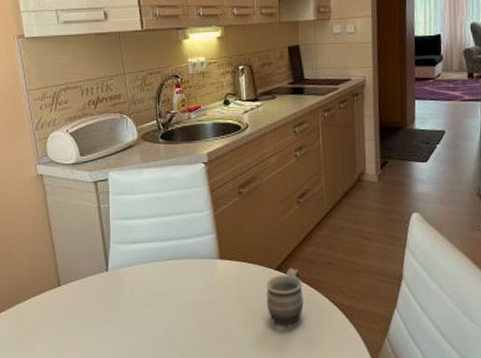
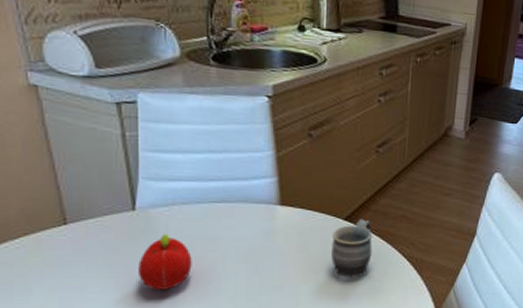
fruit: none [111,290,152,343] -> present [138,233,192,290]

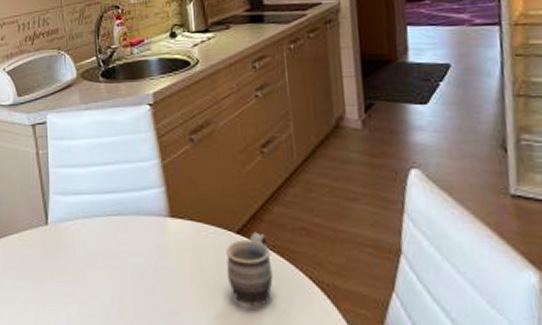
fruit: present [138,233,192,290] -> none [52,248,96,309]

